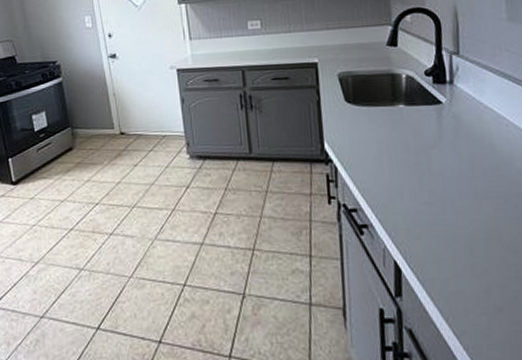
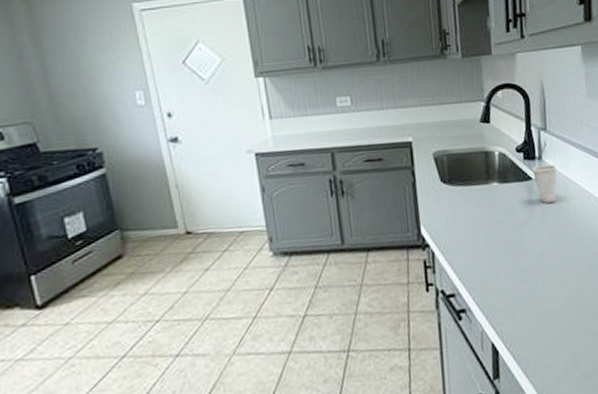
cup: none [442,89,471,128] -> present [532,164,557,203]

